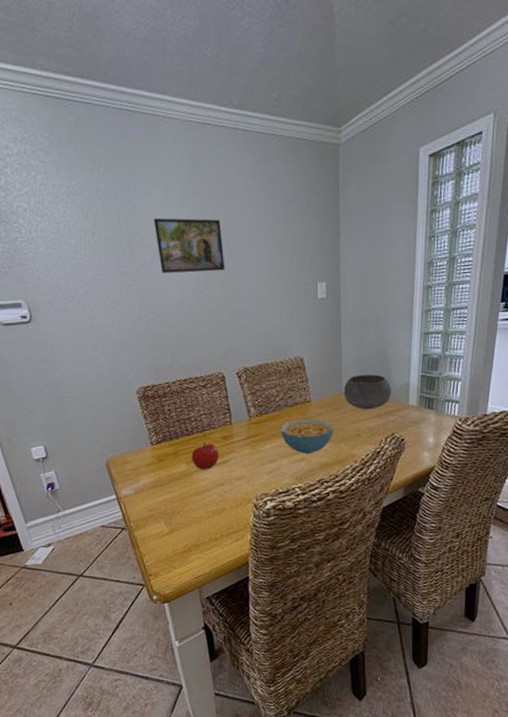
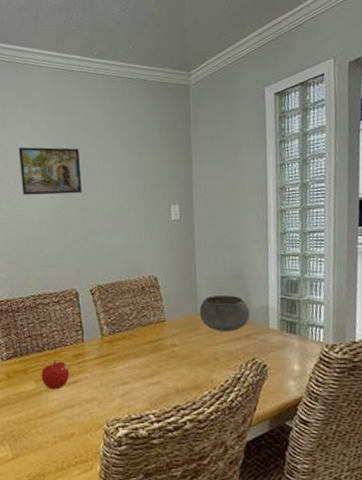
cereal bowl: present [281,417,333,454] -> none [134,338,190,377]

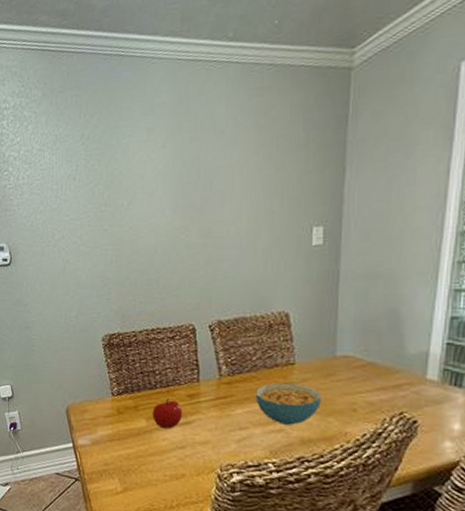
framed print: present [18,147,82,195] -> none [134,159,205,218]
cereal bowl: none [134,338,190,377] -> present [256,382,321,425]
bowl: present [199,295,251,331] -> none [337,337,404,379]

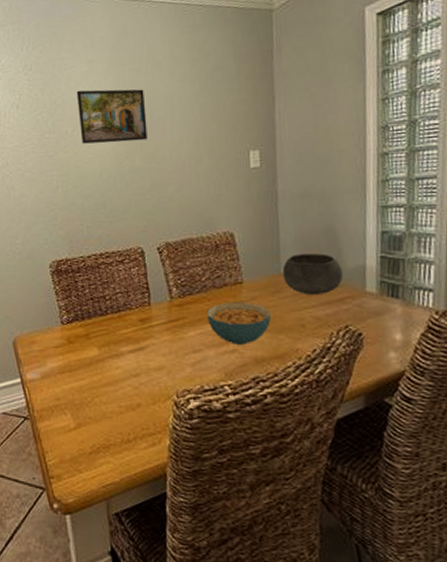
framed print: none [134,159,205,218] -> present [76,89,147,144]
fruit: present [152,399,183,429] -> none [104,324,136,357]
bowl: none [337,337,404,379] -> present [282,253,344,294]

